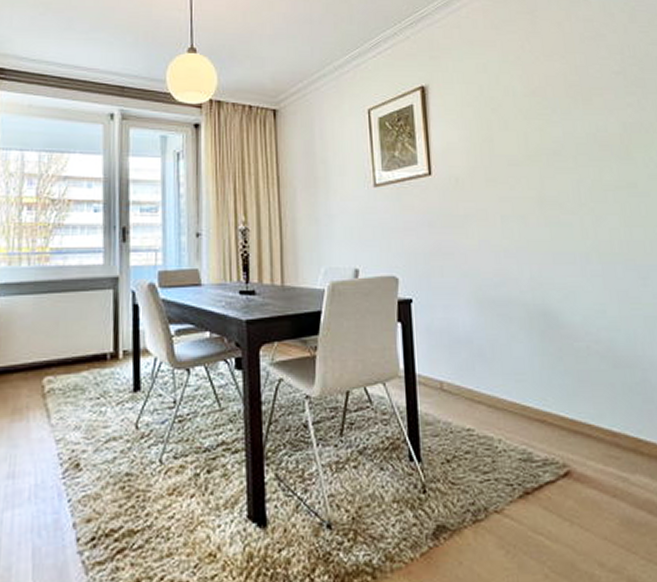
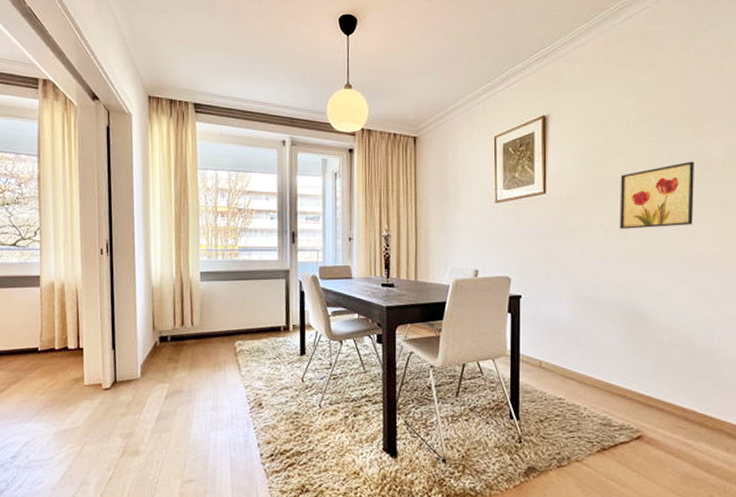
wall art: none [512,137,597,216] -> present [620,161,694,230]

